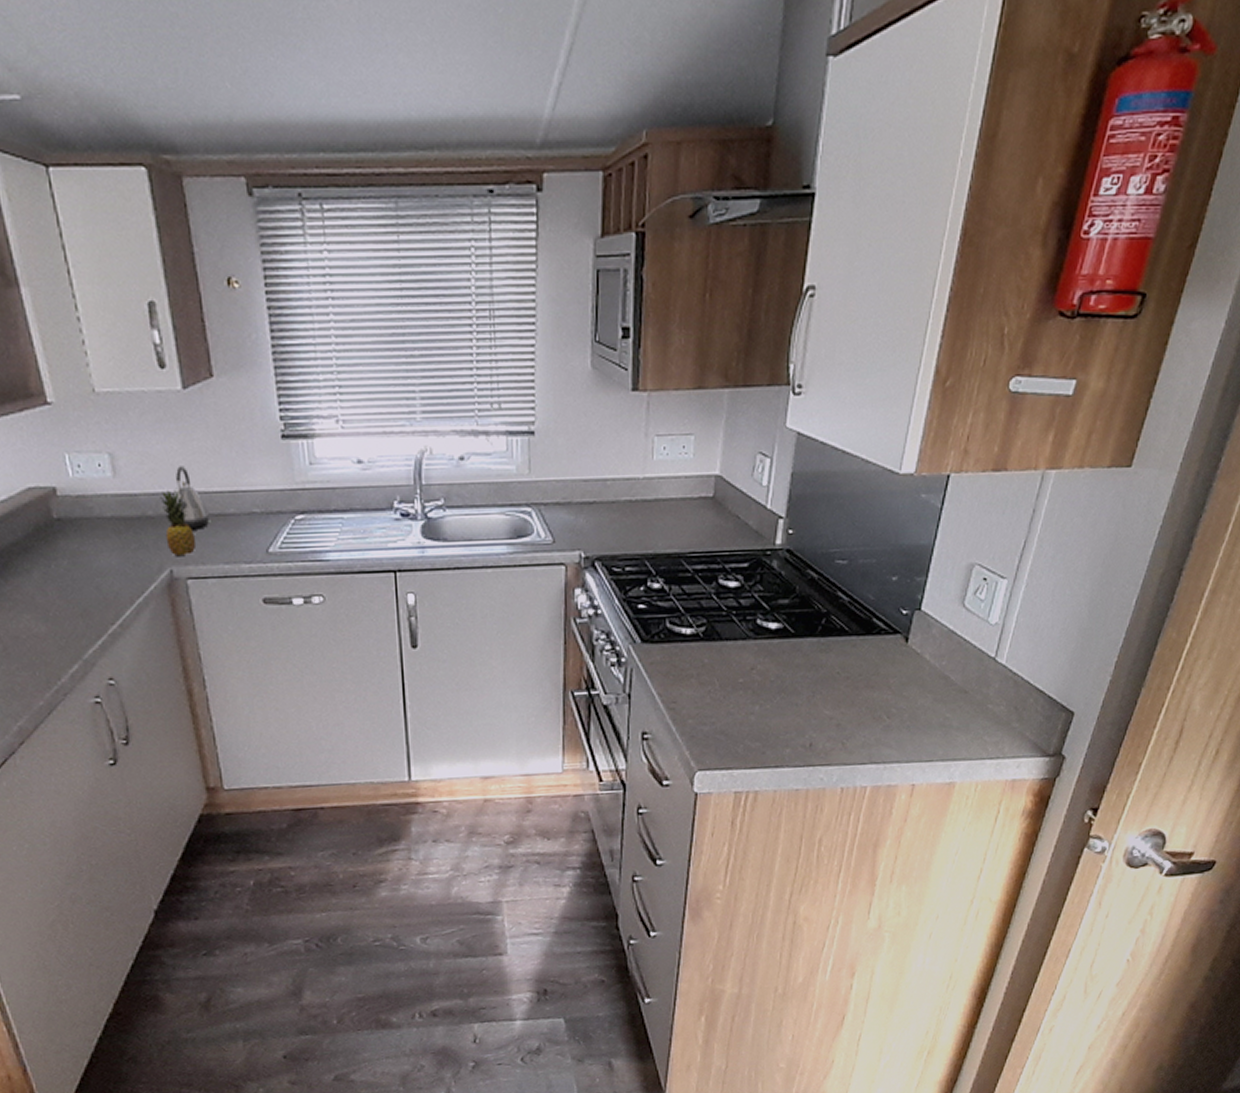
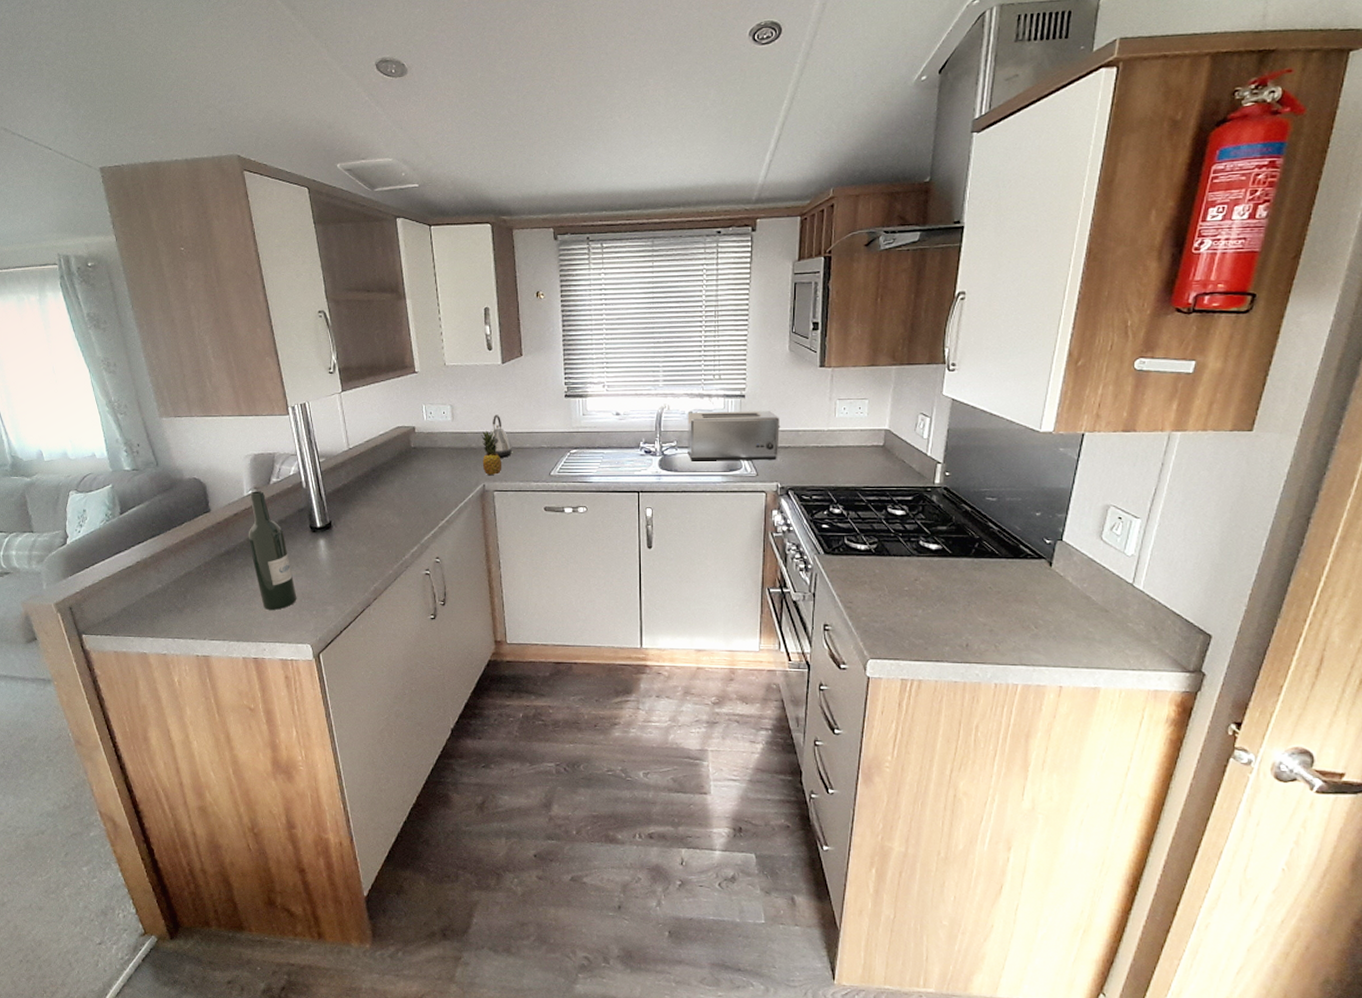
toaster: none [457,453,583,526] -> present [687,411,781,461]

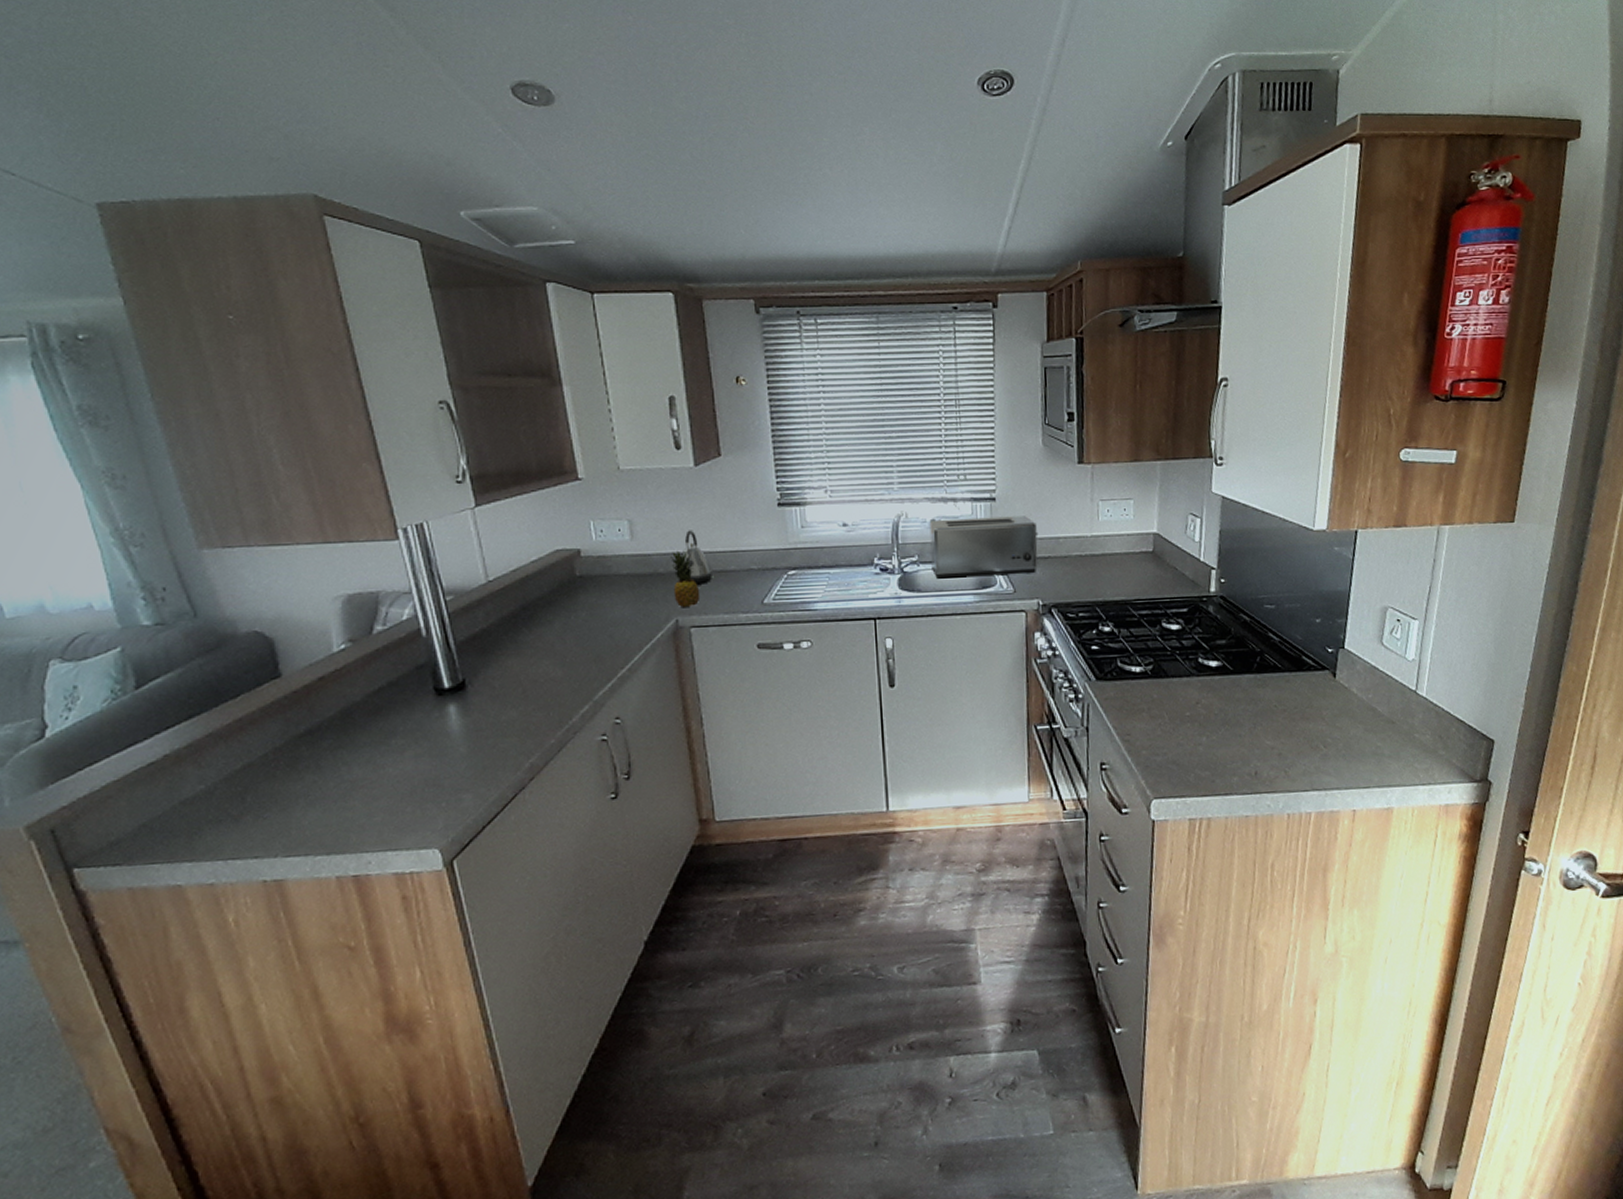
wine bottle: present [248,491,297,610] -> none [340,644,417,807]

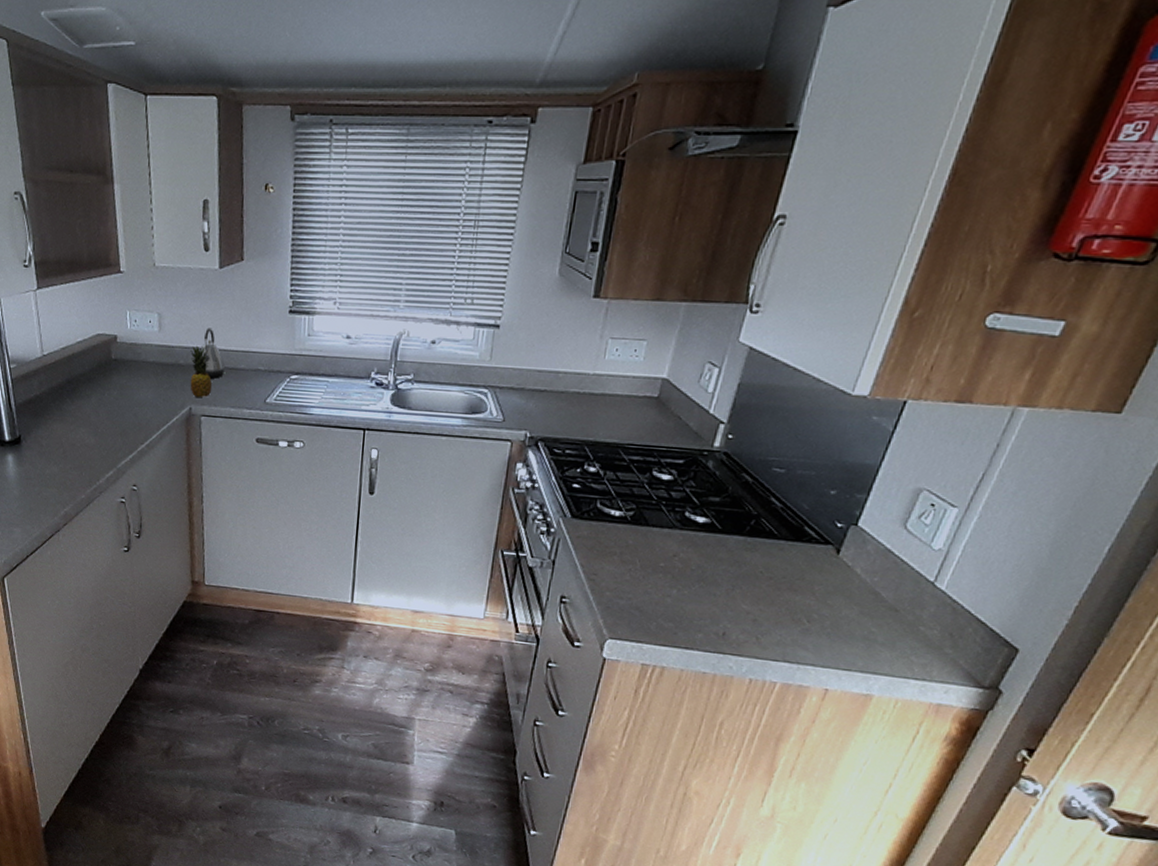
toaster: present [929,516,1039,579] -> none [425,341,538,405]

